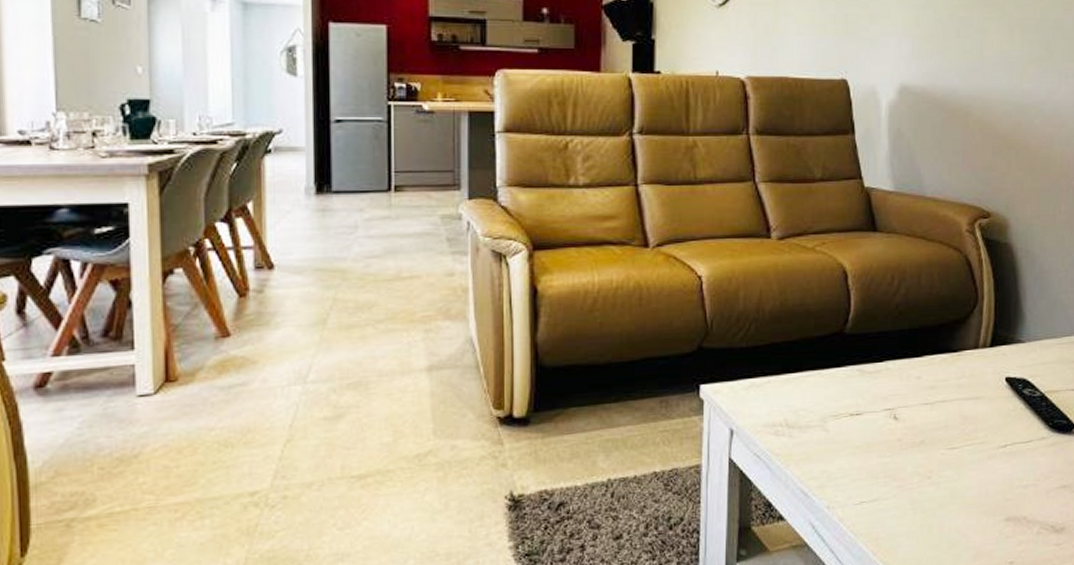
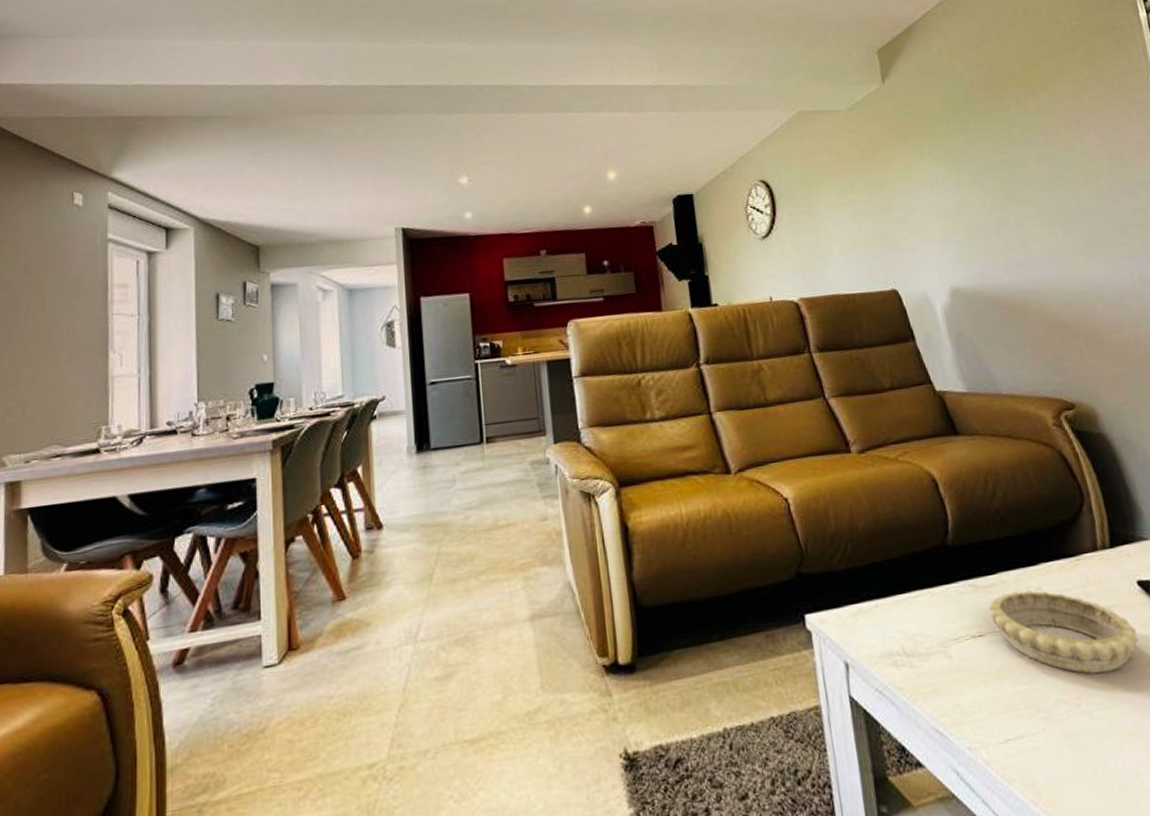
decorative bowl: none [870,378,994,453] -> present [988,590,1138,674]

